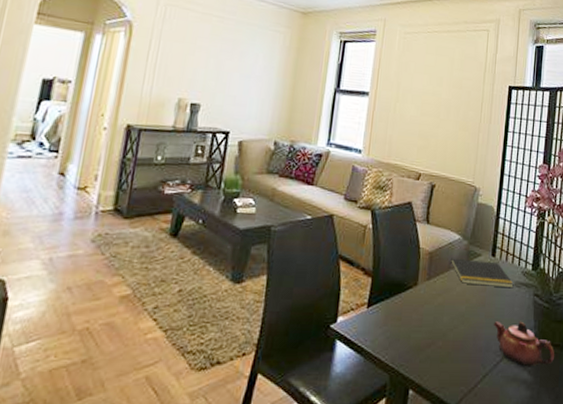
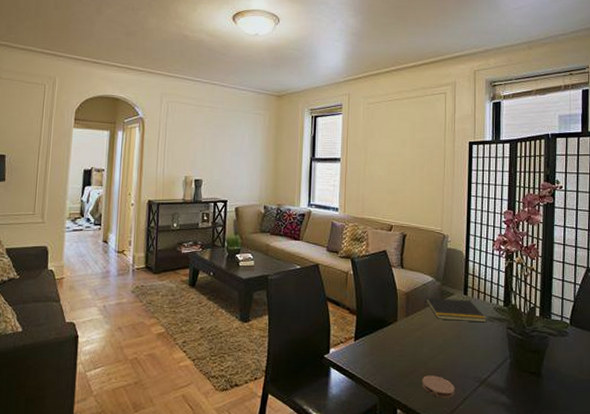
coaster: none [439,349,475,375] -> present [422,375,455,398]
teapot: present [494,321,555,367] -> none [471,351,532,392]

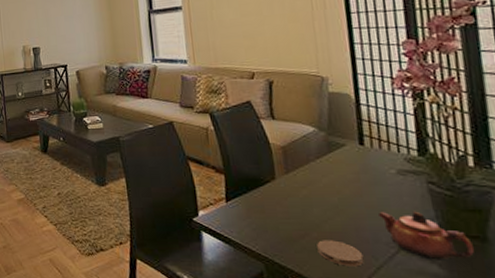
notepad: present [425,297,487,323] -> none [308,150,396,177]
teapot: none [471,351,532,392] -> present [379,211,475,261]

